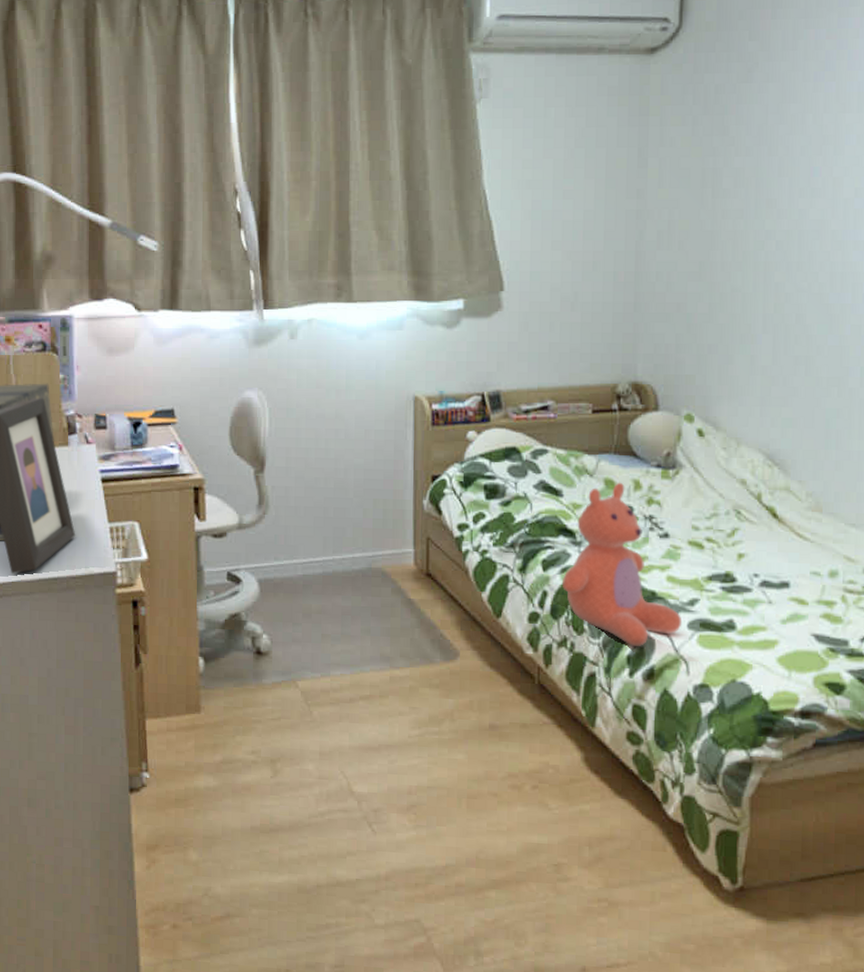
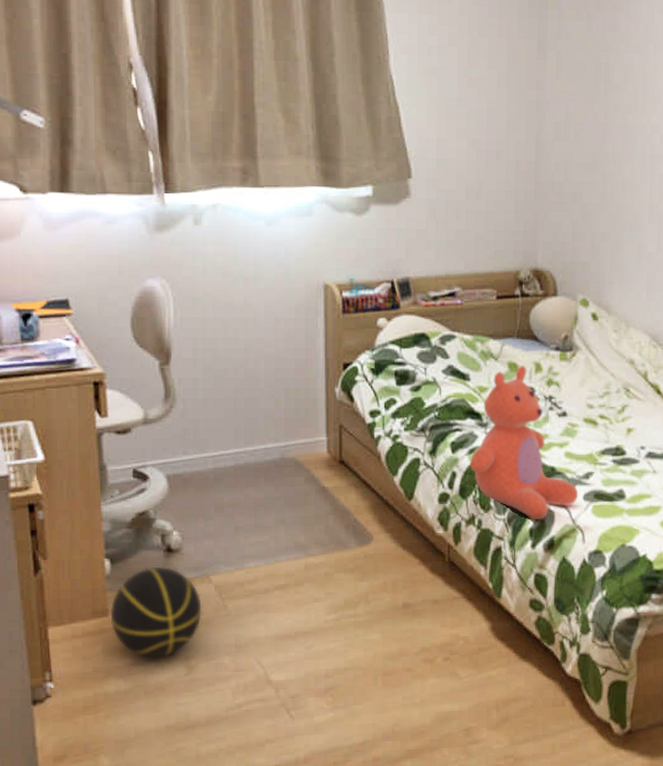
basketball: none [202,667,288,759] -> present [110,566,202,659]

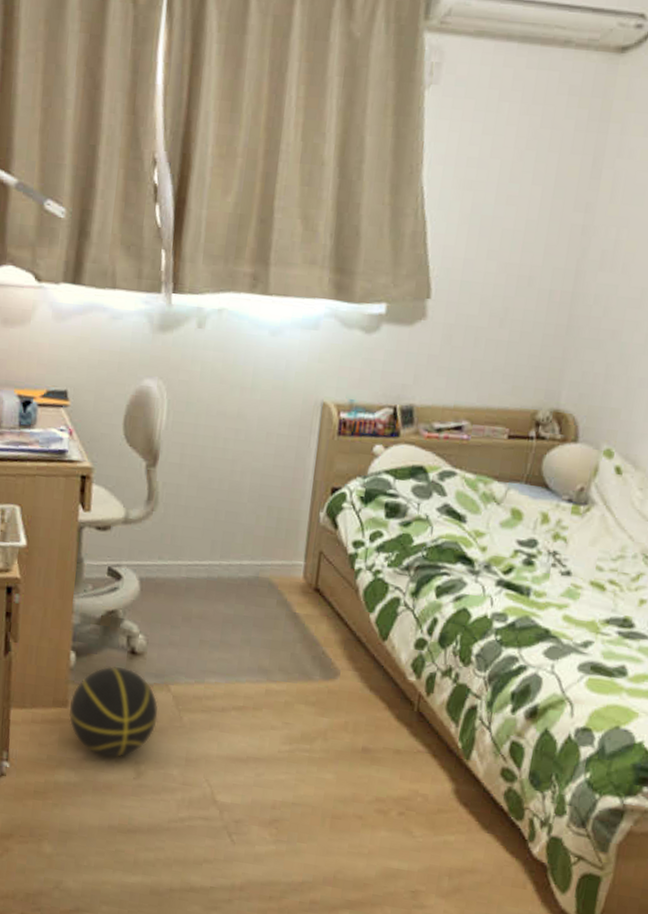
teddy bear: present [470,365,579,519] -> none [454,513,573,684]

